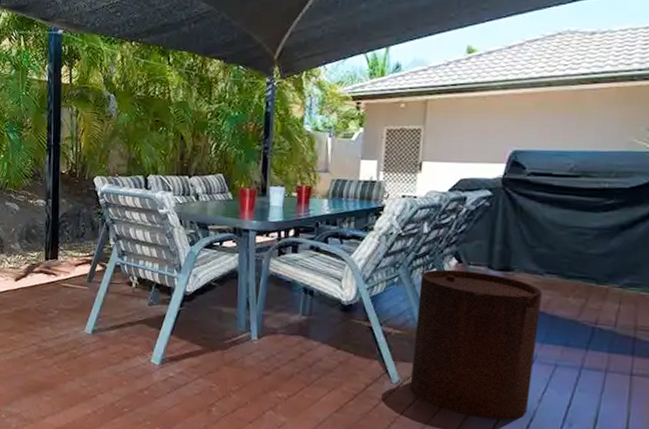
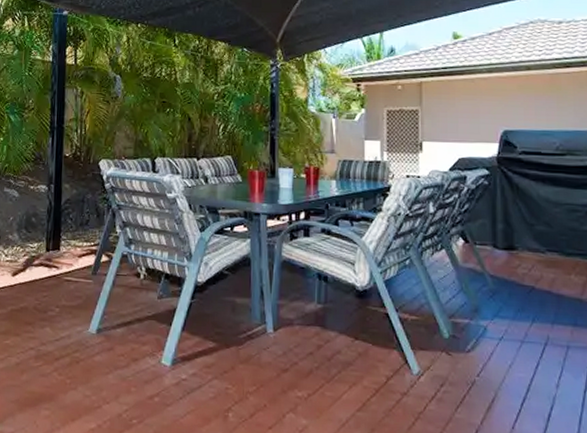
trash can: present [410,269,542,421] -> none [430,249,548,410]

